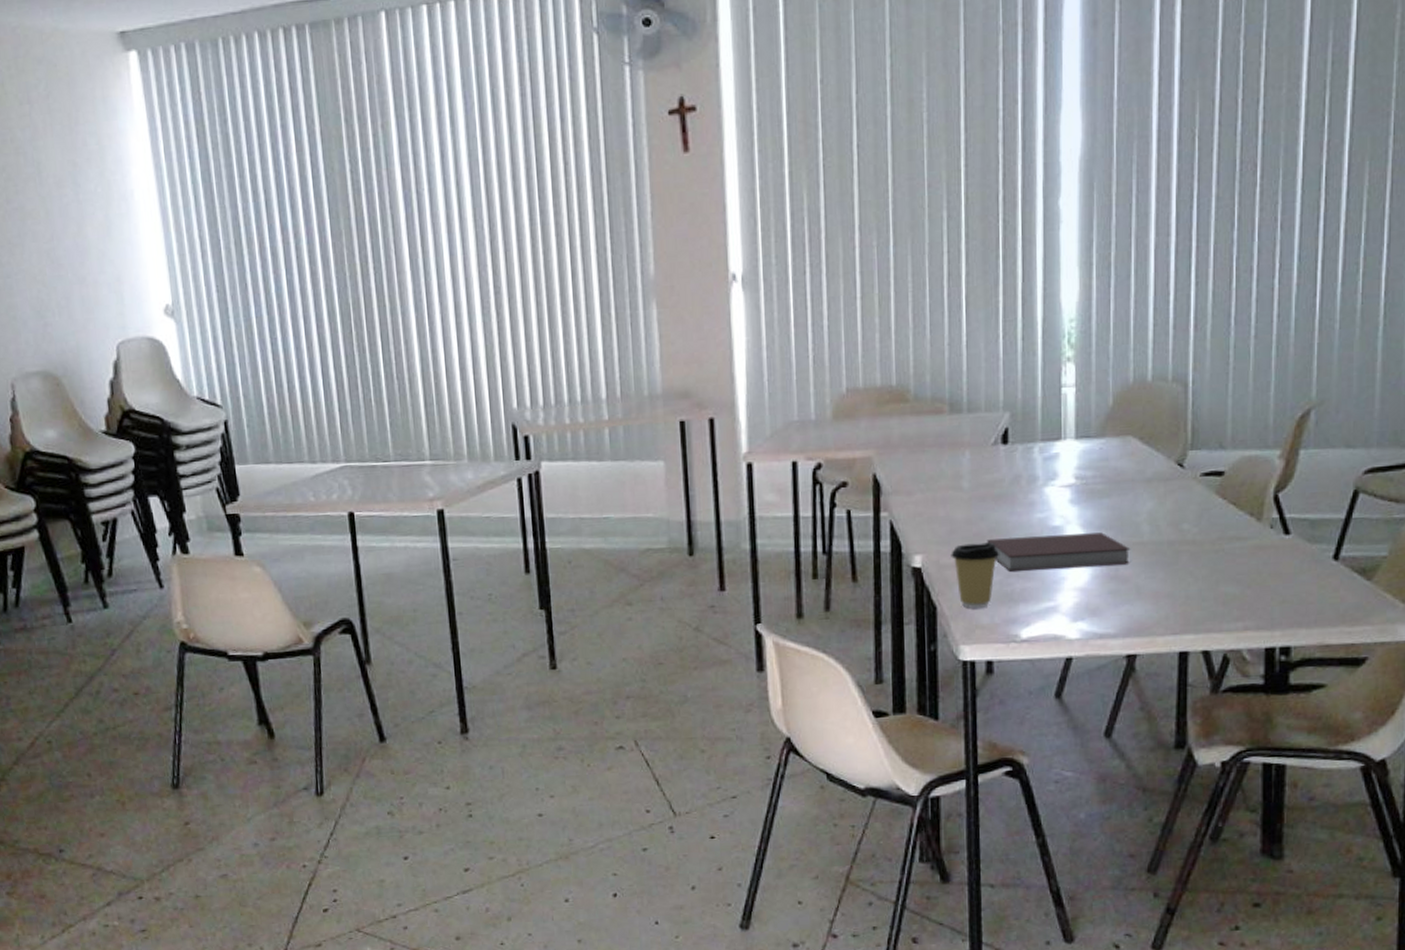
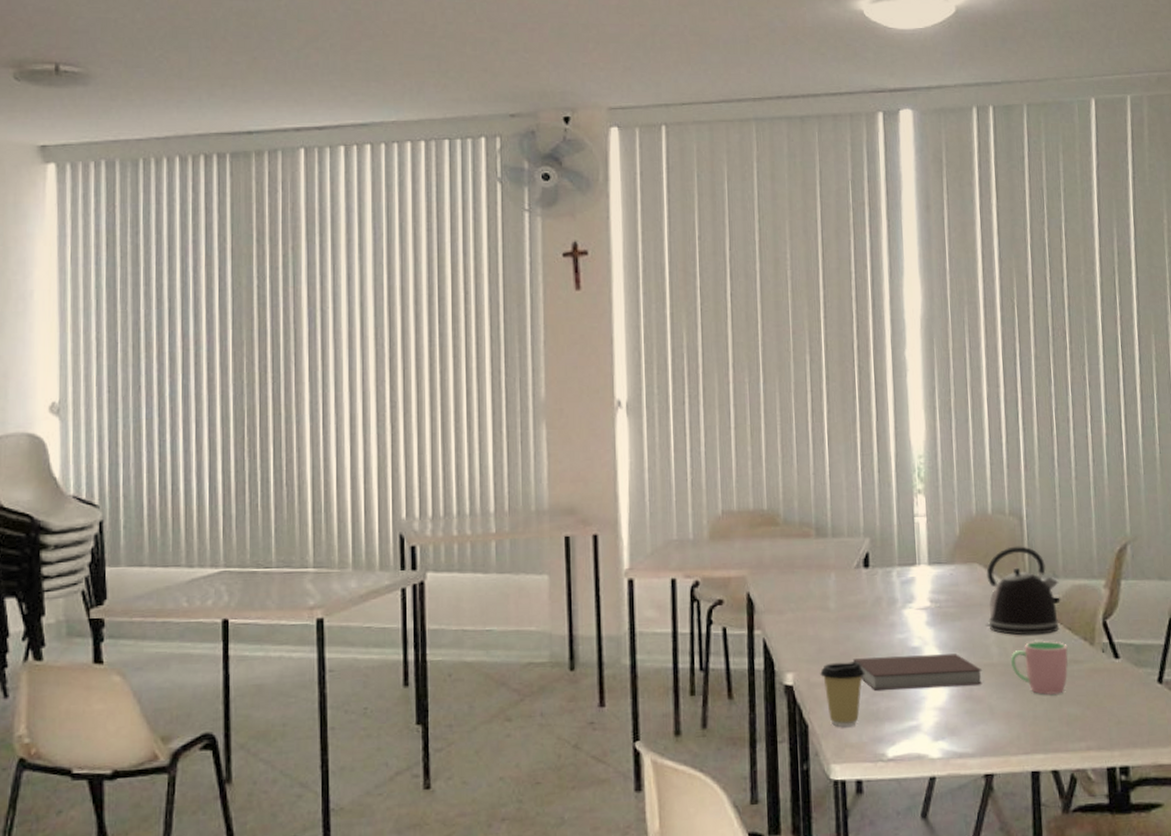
kettle: none [1136,415,1226,512] -> present [985,546,1060,636]
cup: none [1163,517,1230,575] -> present [1010,640,1068,696]

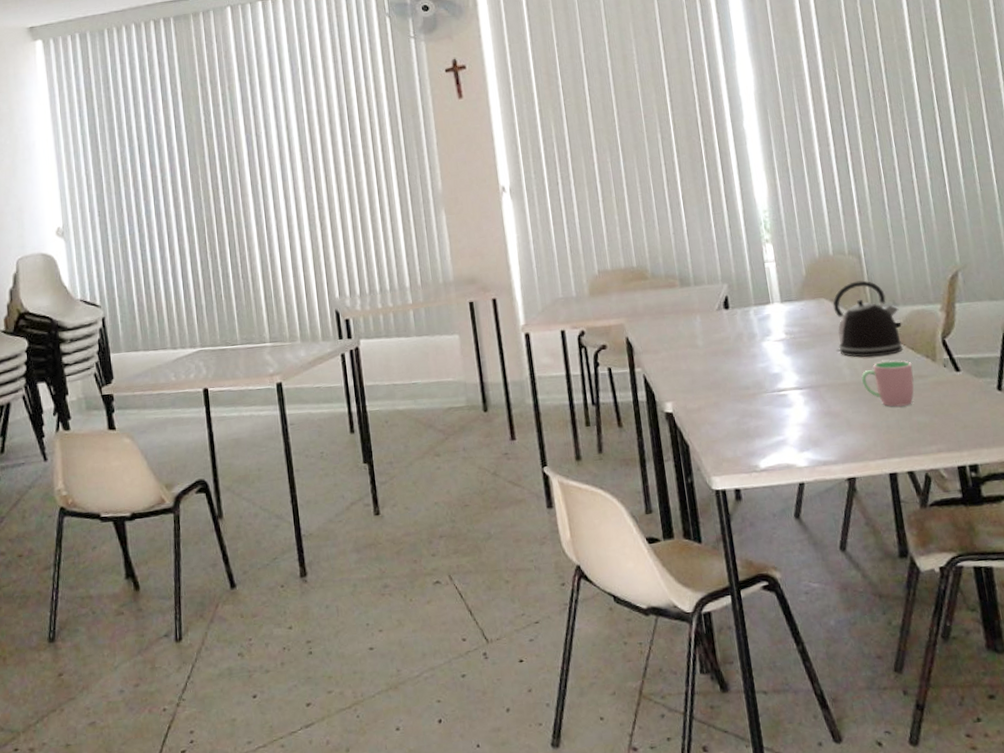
coffee cup: present [820,661,866,727] -> none [695,389,735,445]
notebook: present [853,654,983,690] -> none [722,376,839,412]

